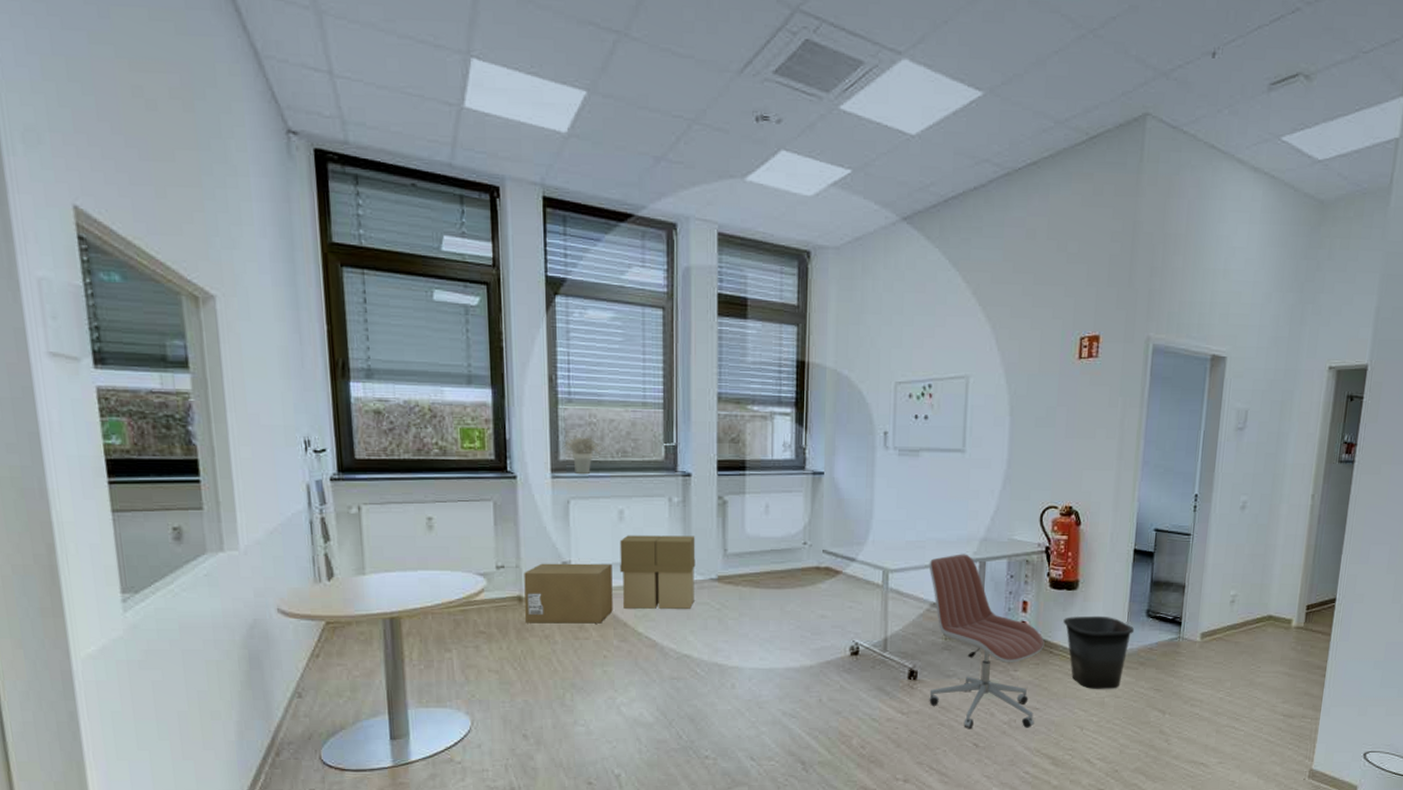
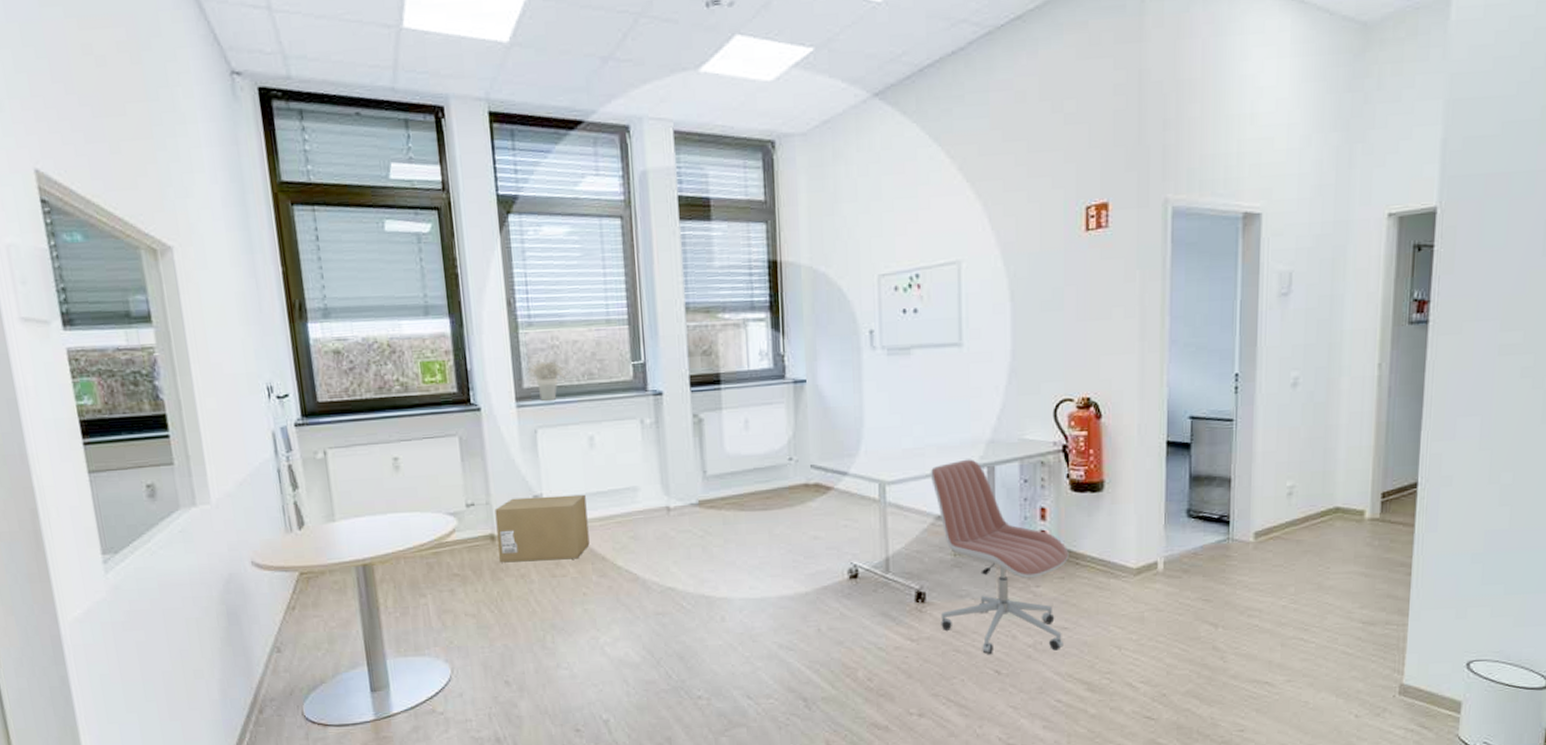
cardboard boxes: present [620,535,696,609] -> none [592,459,675,541]
waste bin: present [1063,615,1135,689] -> none [1089,519,1174,603]

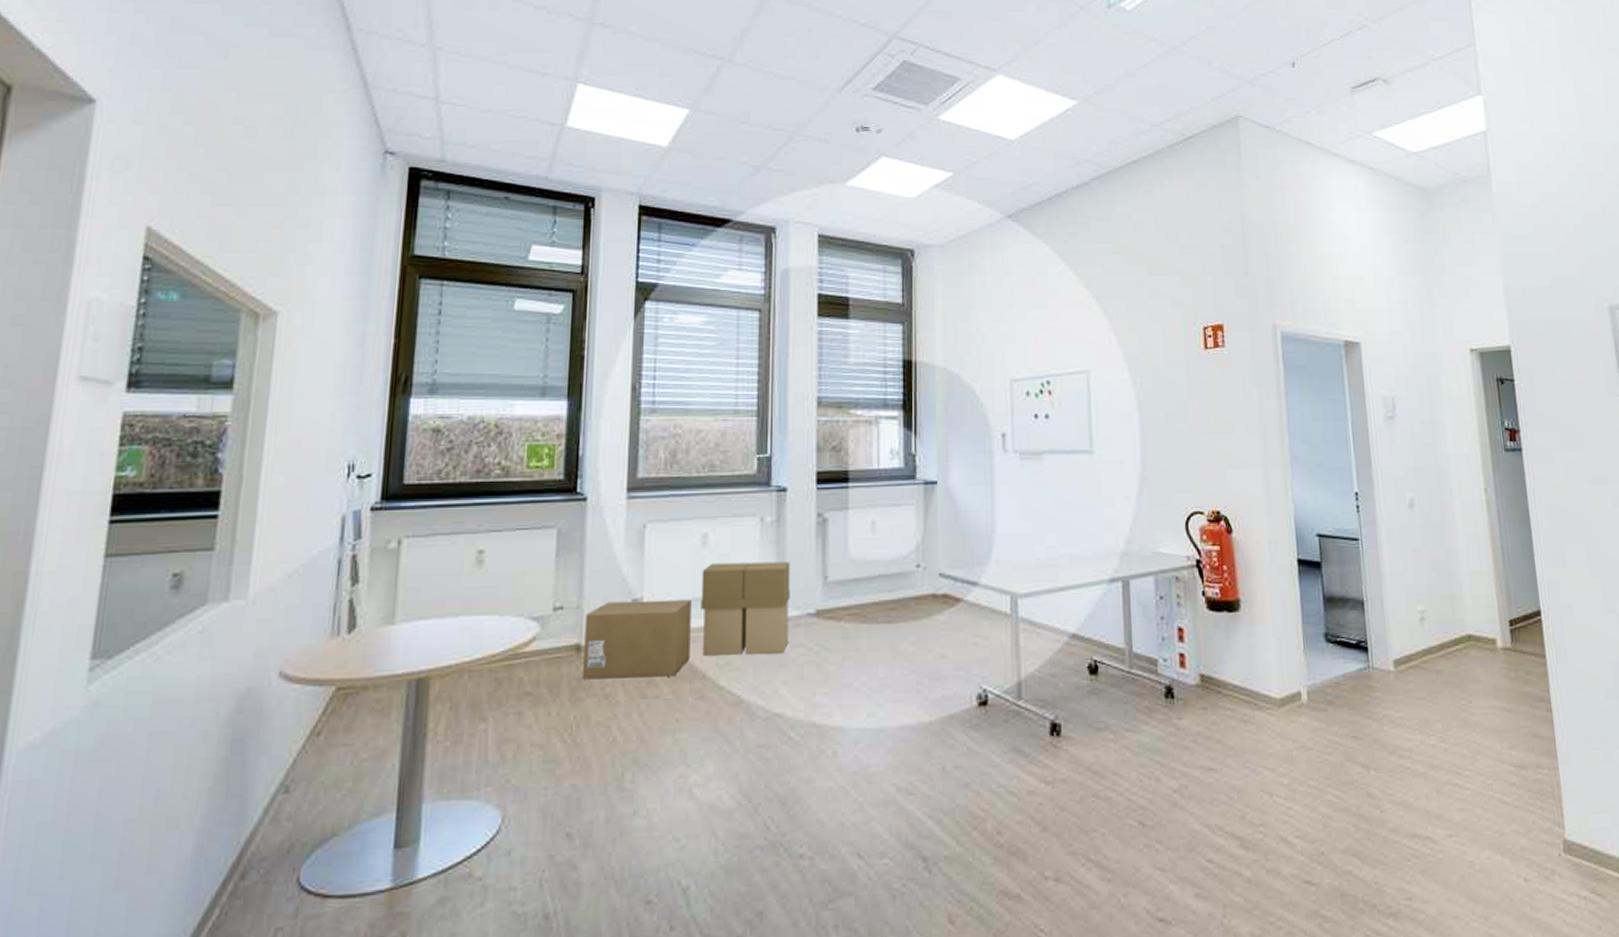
potted plant: present [525,360,571,402] -> none [641,449,691,494]
cardboard boxes: none [592,459,675,541] -> present [701,561,791,656]
office chair: present [930,459,1069,655] -> none [1063,572,1211,802]

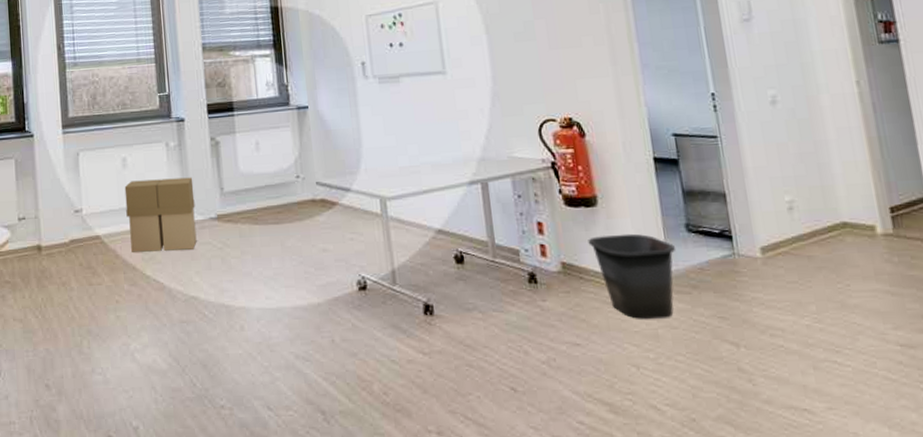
box: present [583,599,692,680] -> none [42,209,122,272]
waste bin: none [1228,642,1315,739] -> present [588,233,676,319]

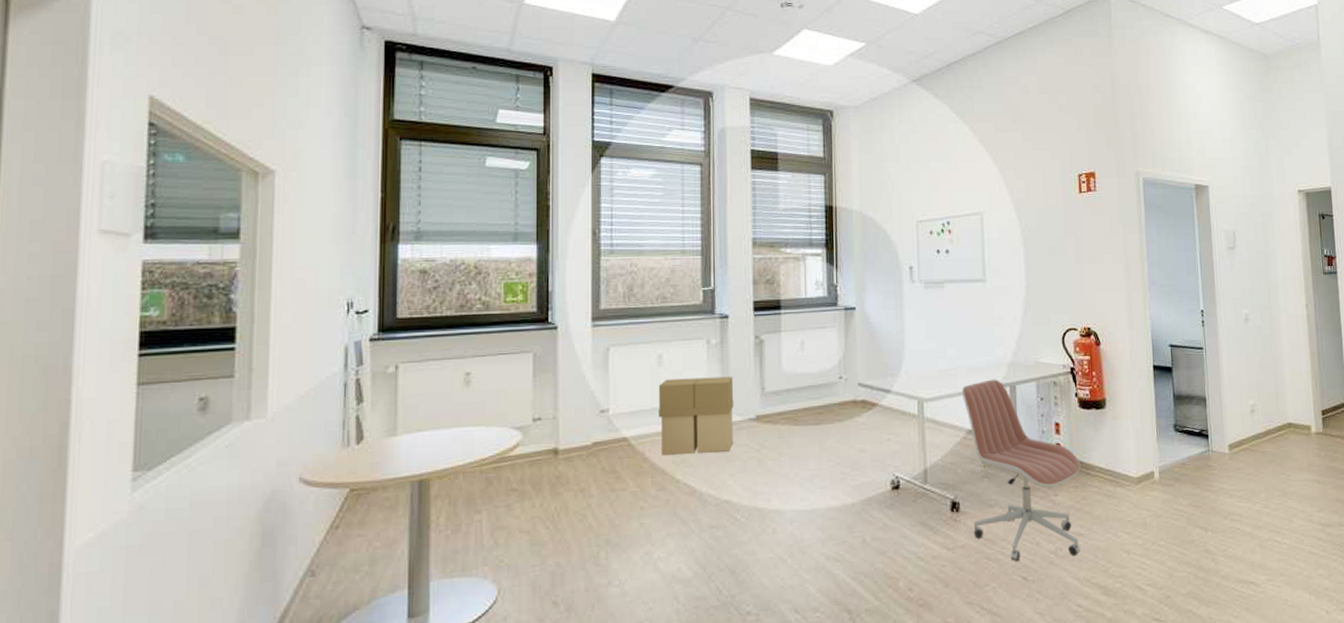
office chair: none [427,175,578,371] -> present [961,379,1081,562]
waste bin: present [588,233,676,319] -> none [1096,433,1165,510]

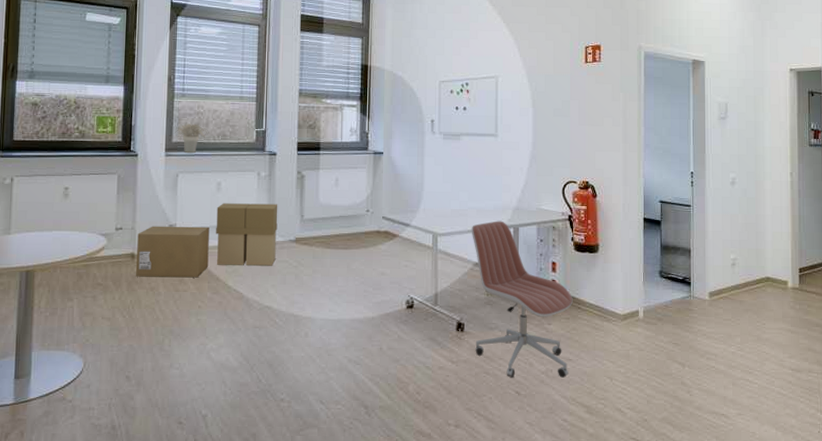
box: none [561,409,651,477] -> present [136,226,210,278]
potted plant: none [603,284,645,322] -> present [175,122,209,154]

